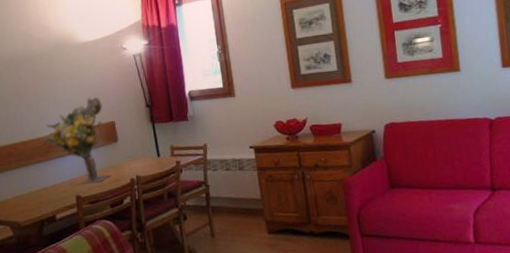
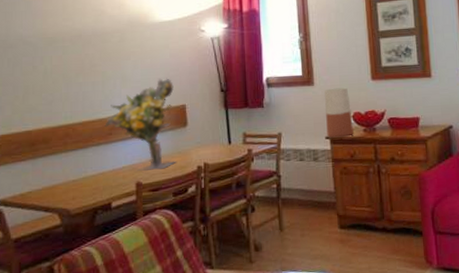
vase: none [245,97,277,148] -> present [324,87,354,139]

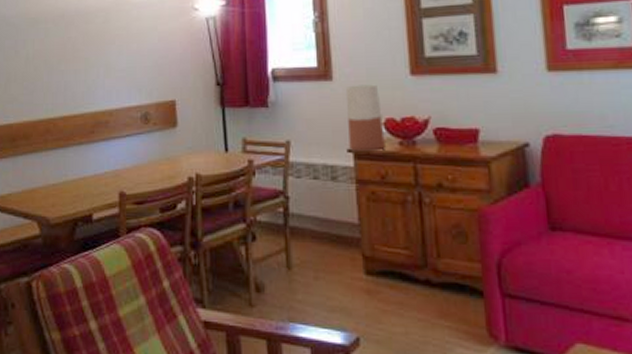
bouquet: present [105,78,176,172] -> none [87,67,164,180]

